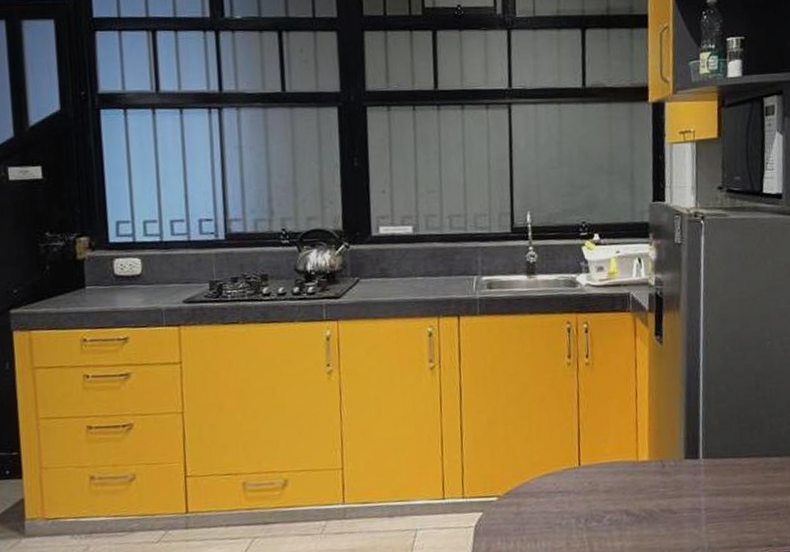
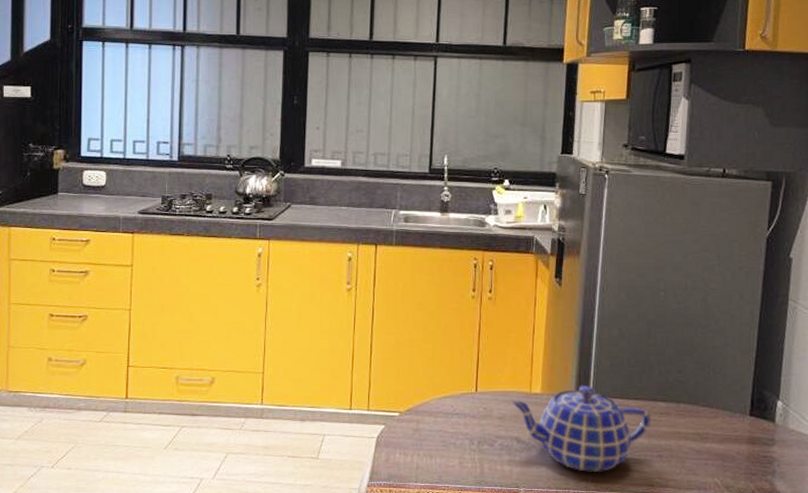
teapot: none [617,447,766,539] -> present [511,385,651,473]

